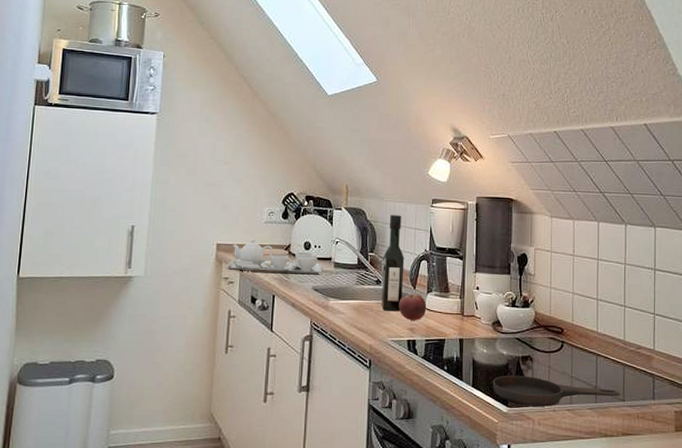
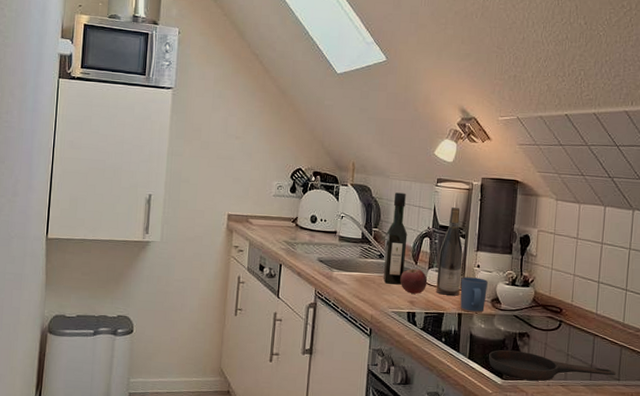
tea set: present [225,238,323,275] -> none [235,210,328,247]
wine bottle: none [436,227,462,320] -> present [436,206,464,296]
mug: none [460,300,489,338] -> present [460,277,489,313]

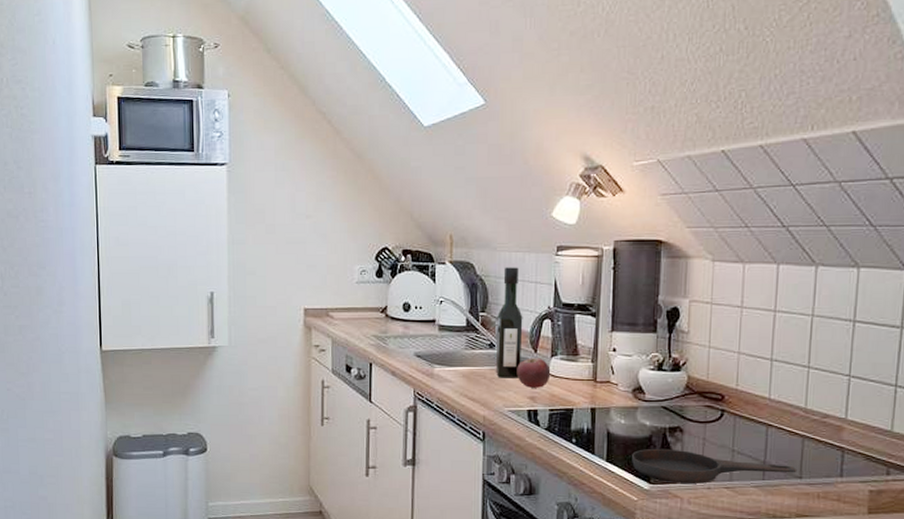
wine bottle: present [436,206,464,296] -> none [562,279,595,387]
mug: present [460,277,489,313] -> none [592,364,628,406]

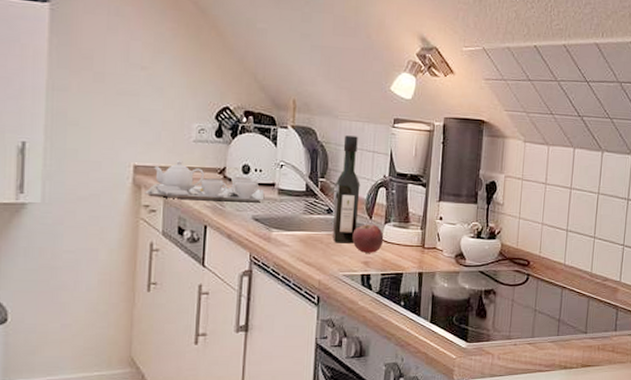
tea set: none [314,301,426,340] -> present [144,159,265,203]
frying pan: present [631,448,797,484] -> none [451,309,584,341]

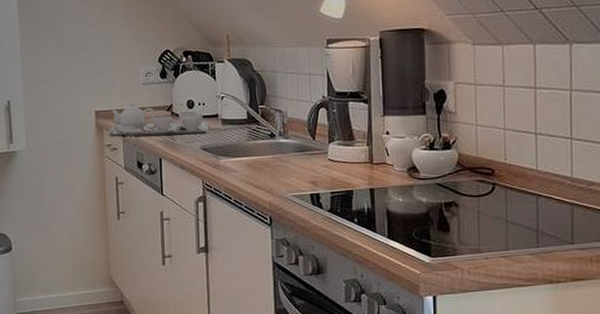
bottle: present [332,135,361,244] -> none [274,61,301,166]
fruit: present [352,224,384,253] -> none [297,144,330,173]

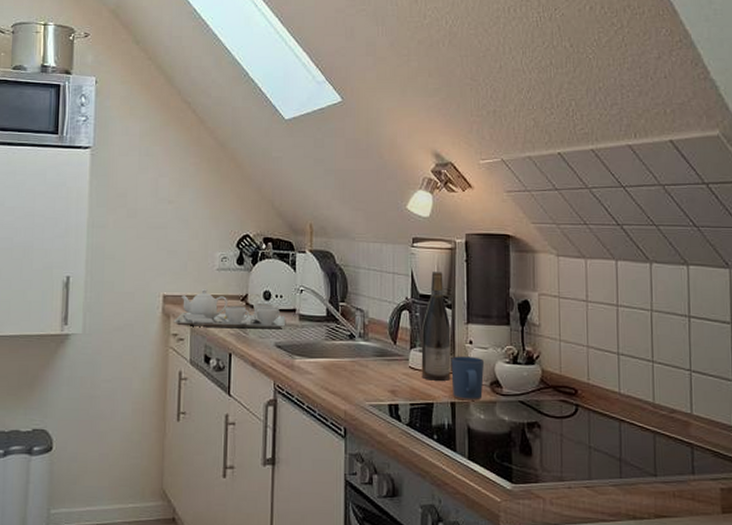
wine bottle: none [339,68,369,170] -> present [421,271,452,381]
mug: none [368,146,402,186] -> present [451,356,485,401]

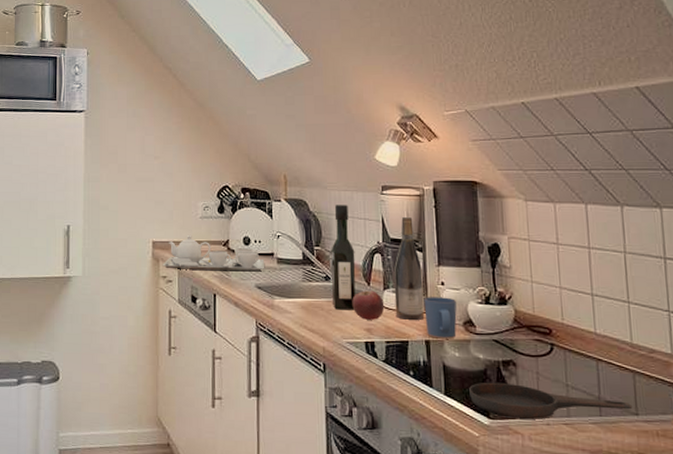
bottle: none [355,257,382,371] -> present [330,205,356,310]
fruit: none [377,349,410,381] -> present [352,290,385,320]
frying pan: none [492,445,652,483] -> present [468,382,633,419]

